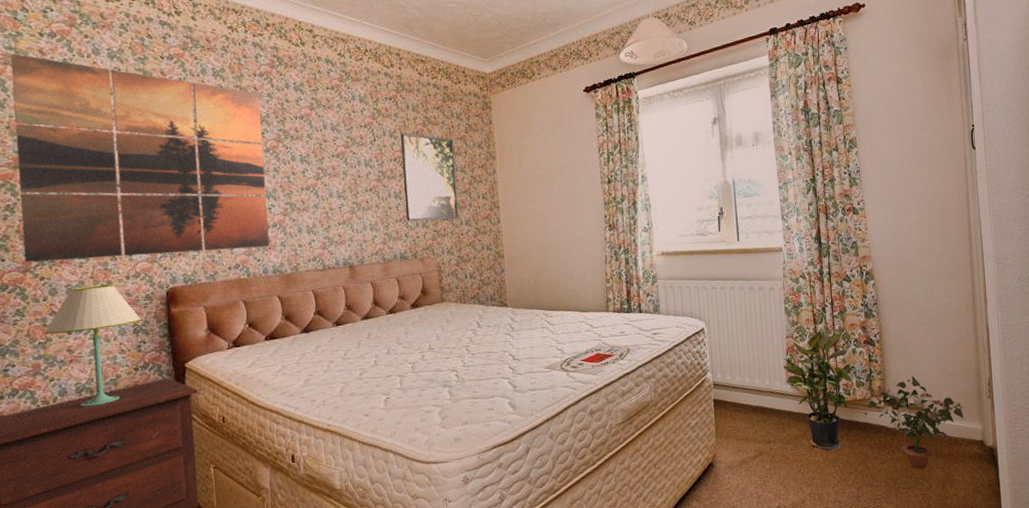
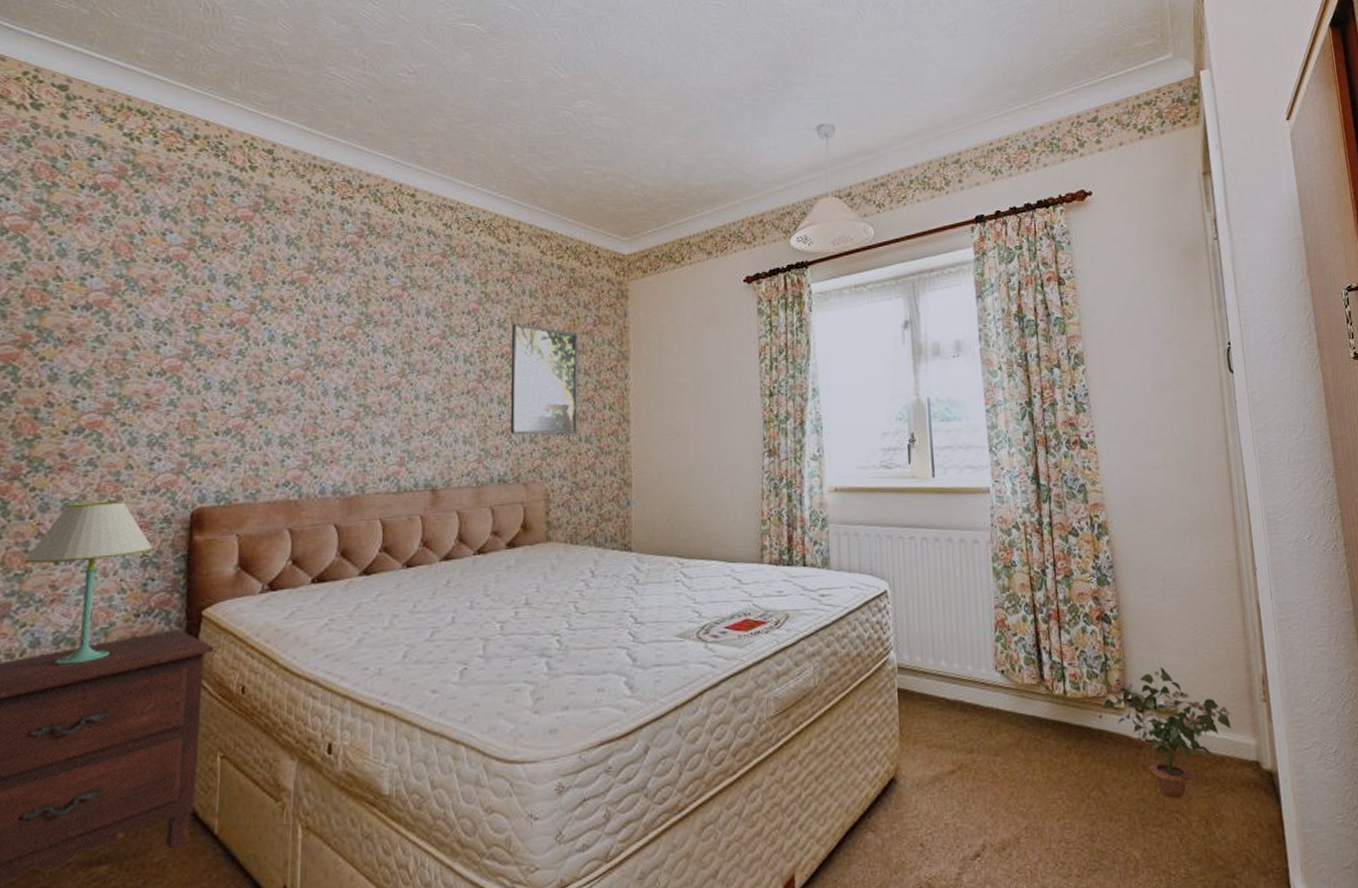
wall art: present [10,53,270,263] -> none [15,207,341,468]
potted plant: present [782,326,852,451] -> none [990,595,1082,767]

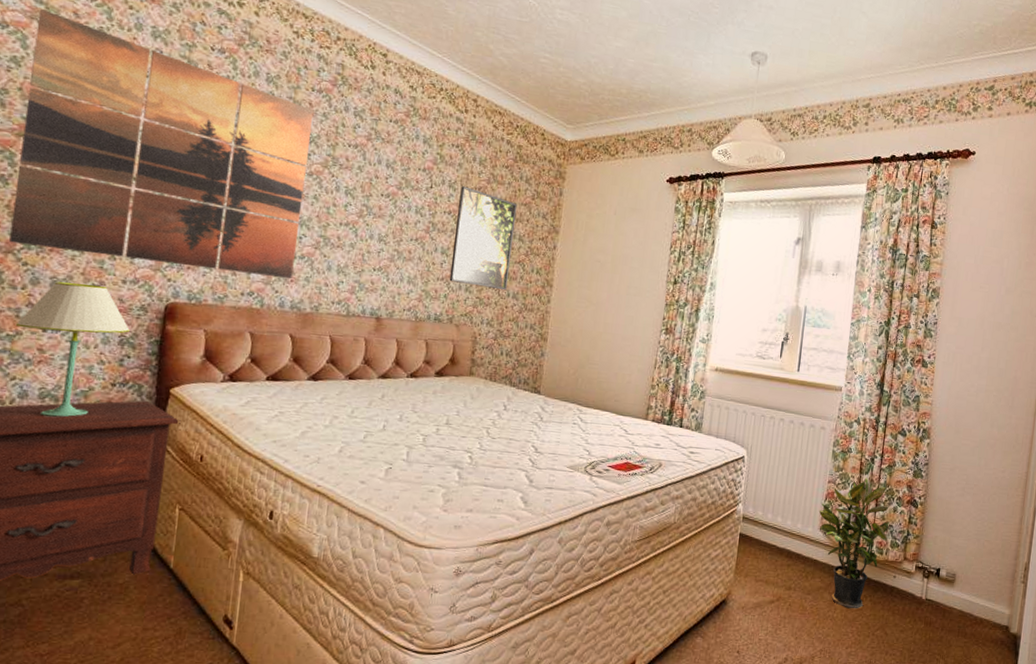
wall art: none [15,207,341,468] -> present [9,8,314,280]
potted plant: none [990,595,1082,767] -> present [819,477,890,609]
potted plant: present [1101,667,1234,799] -> none [898,546,997,645]

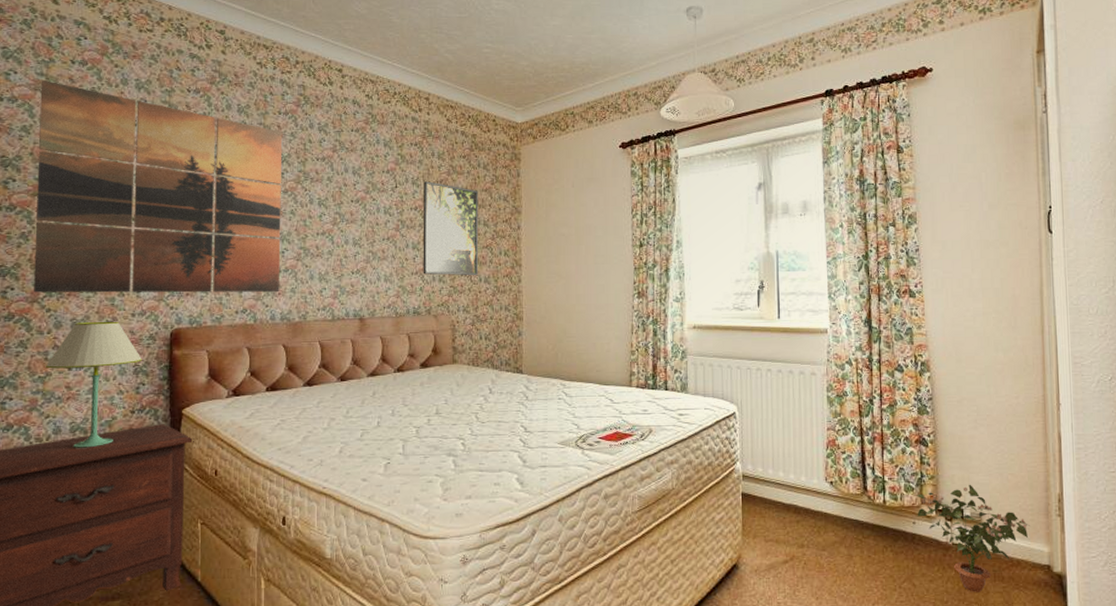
potted plant: present [819,477,890,609] -> none [821,420,900,562]
potted plant: none [898,546,997,645] -> present [916,484,1031,592]

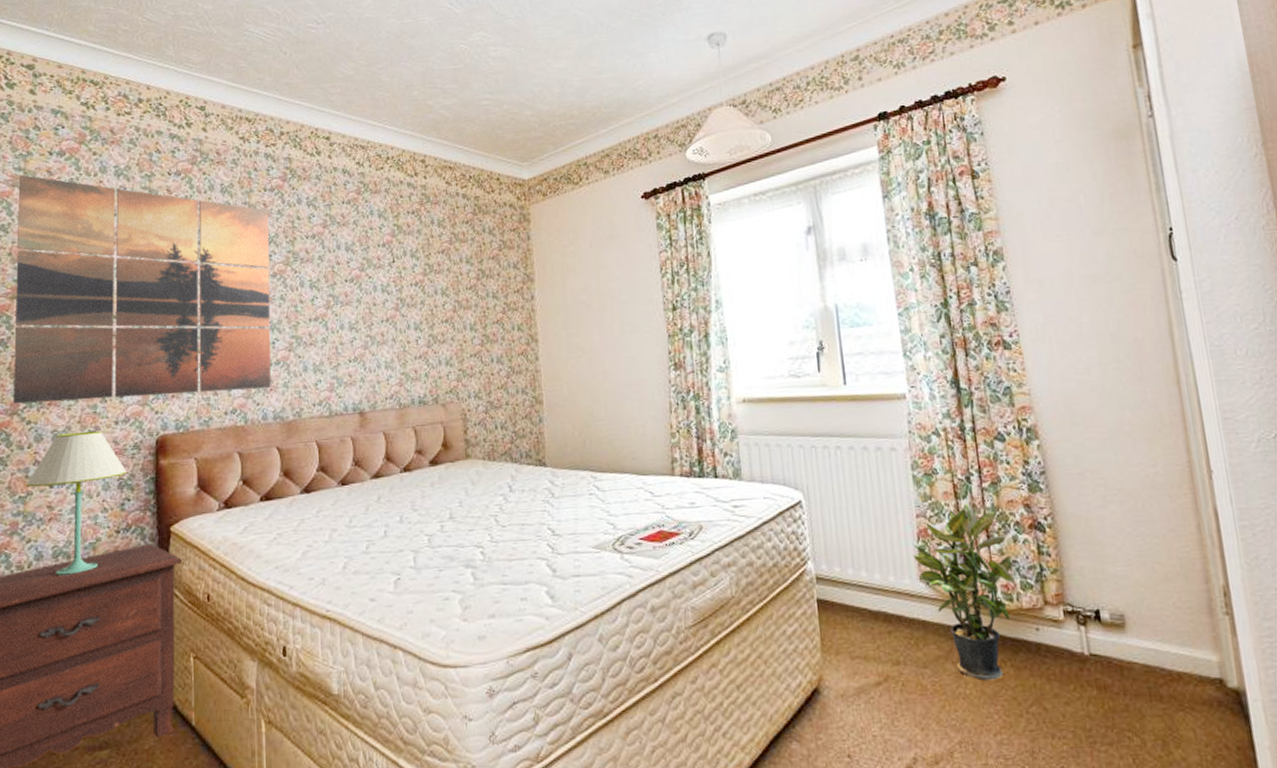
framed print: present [423,181,479,276] -> none [424,252,489,358]
potted plant: none [821,420,900,562] -> present [912,503,1015,681]
potted plant: present [916,484,1031,592] -> none [1037,577,1191,717]

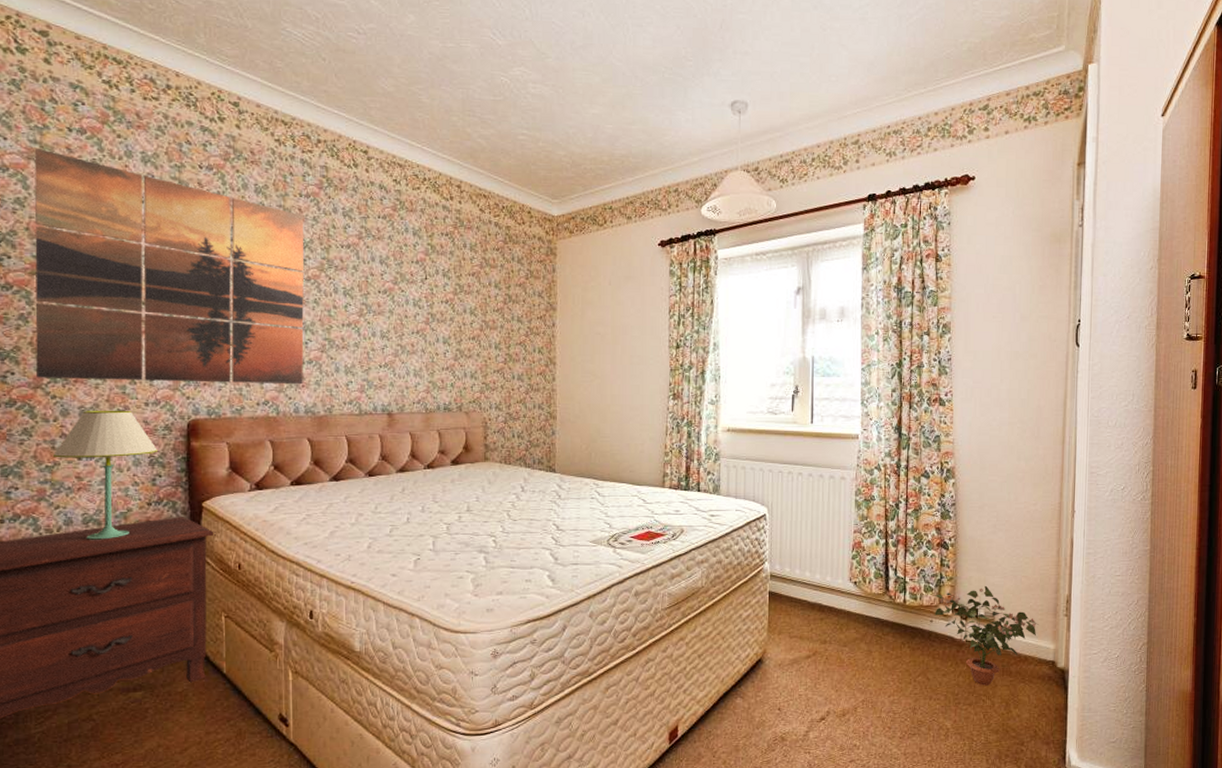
potted plant: present [912,503,1015,681] -> none [847,524,921,657]
potted plant: none [1037,577,1191,717] -> present [935,585,1040,686]

